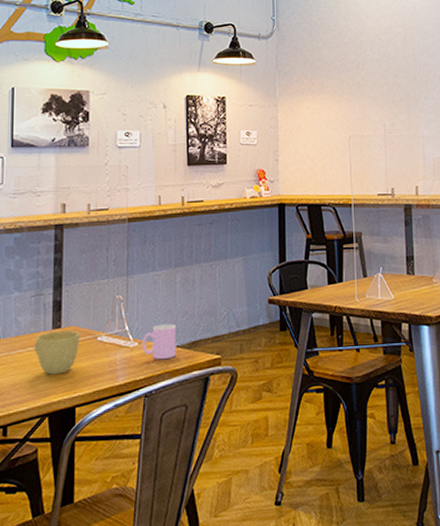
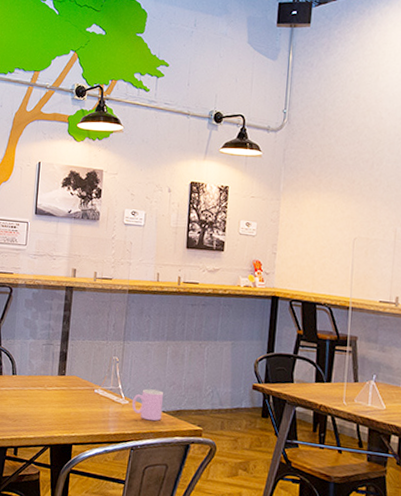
cup: present [34,330,80,375] -> none [42,377,80,415]

